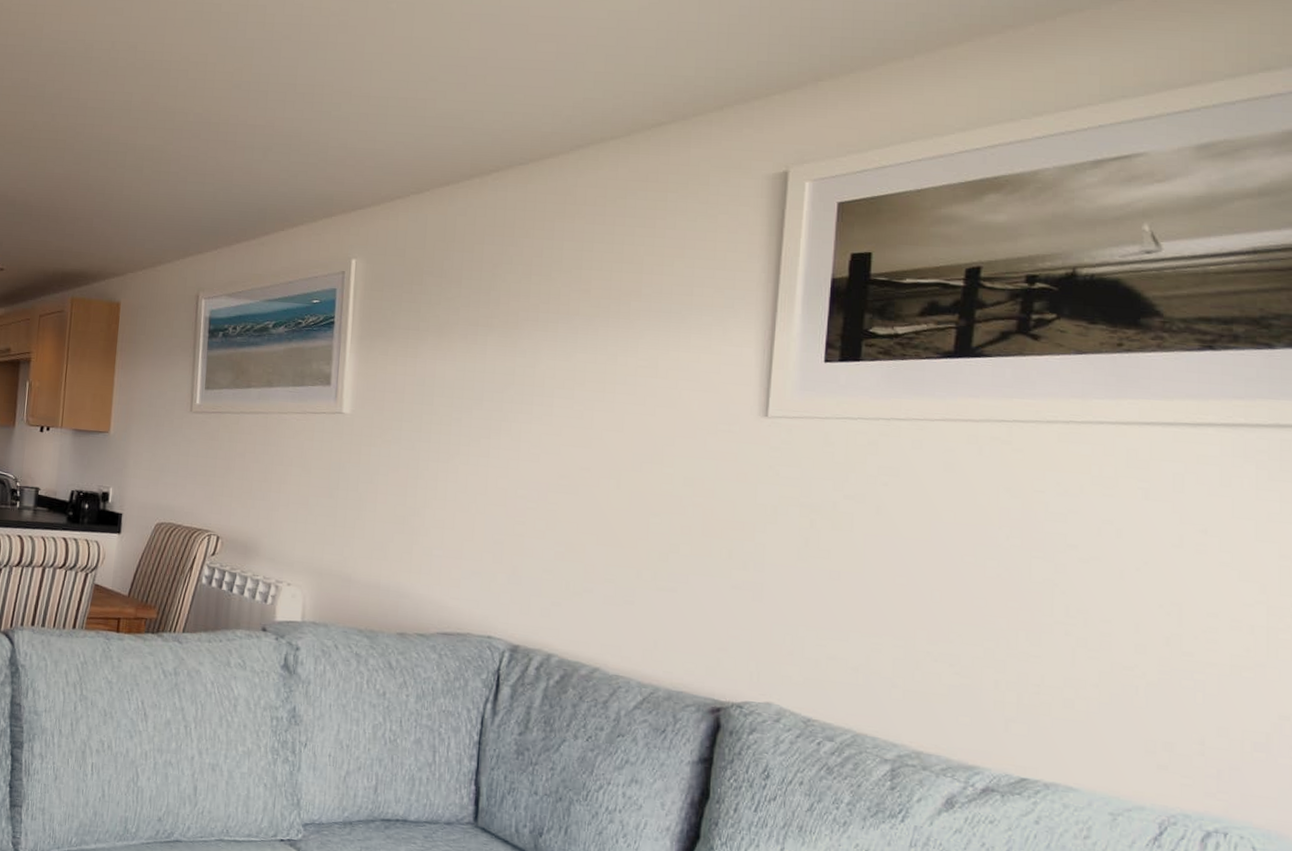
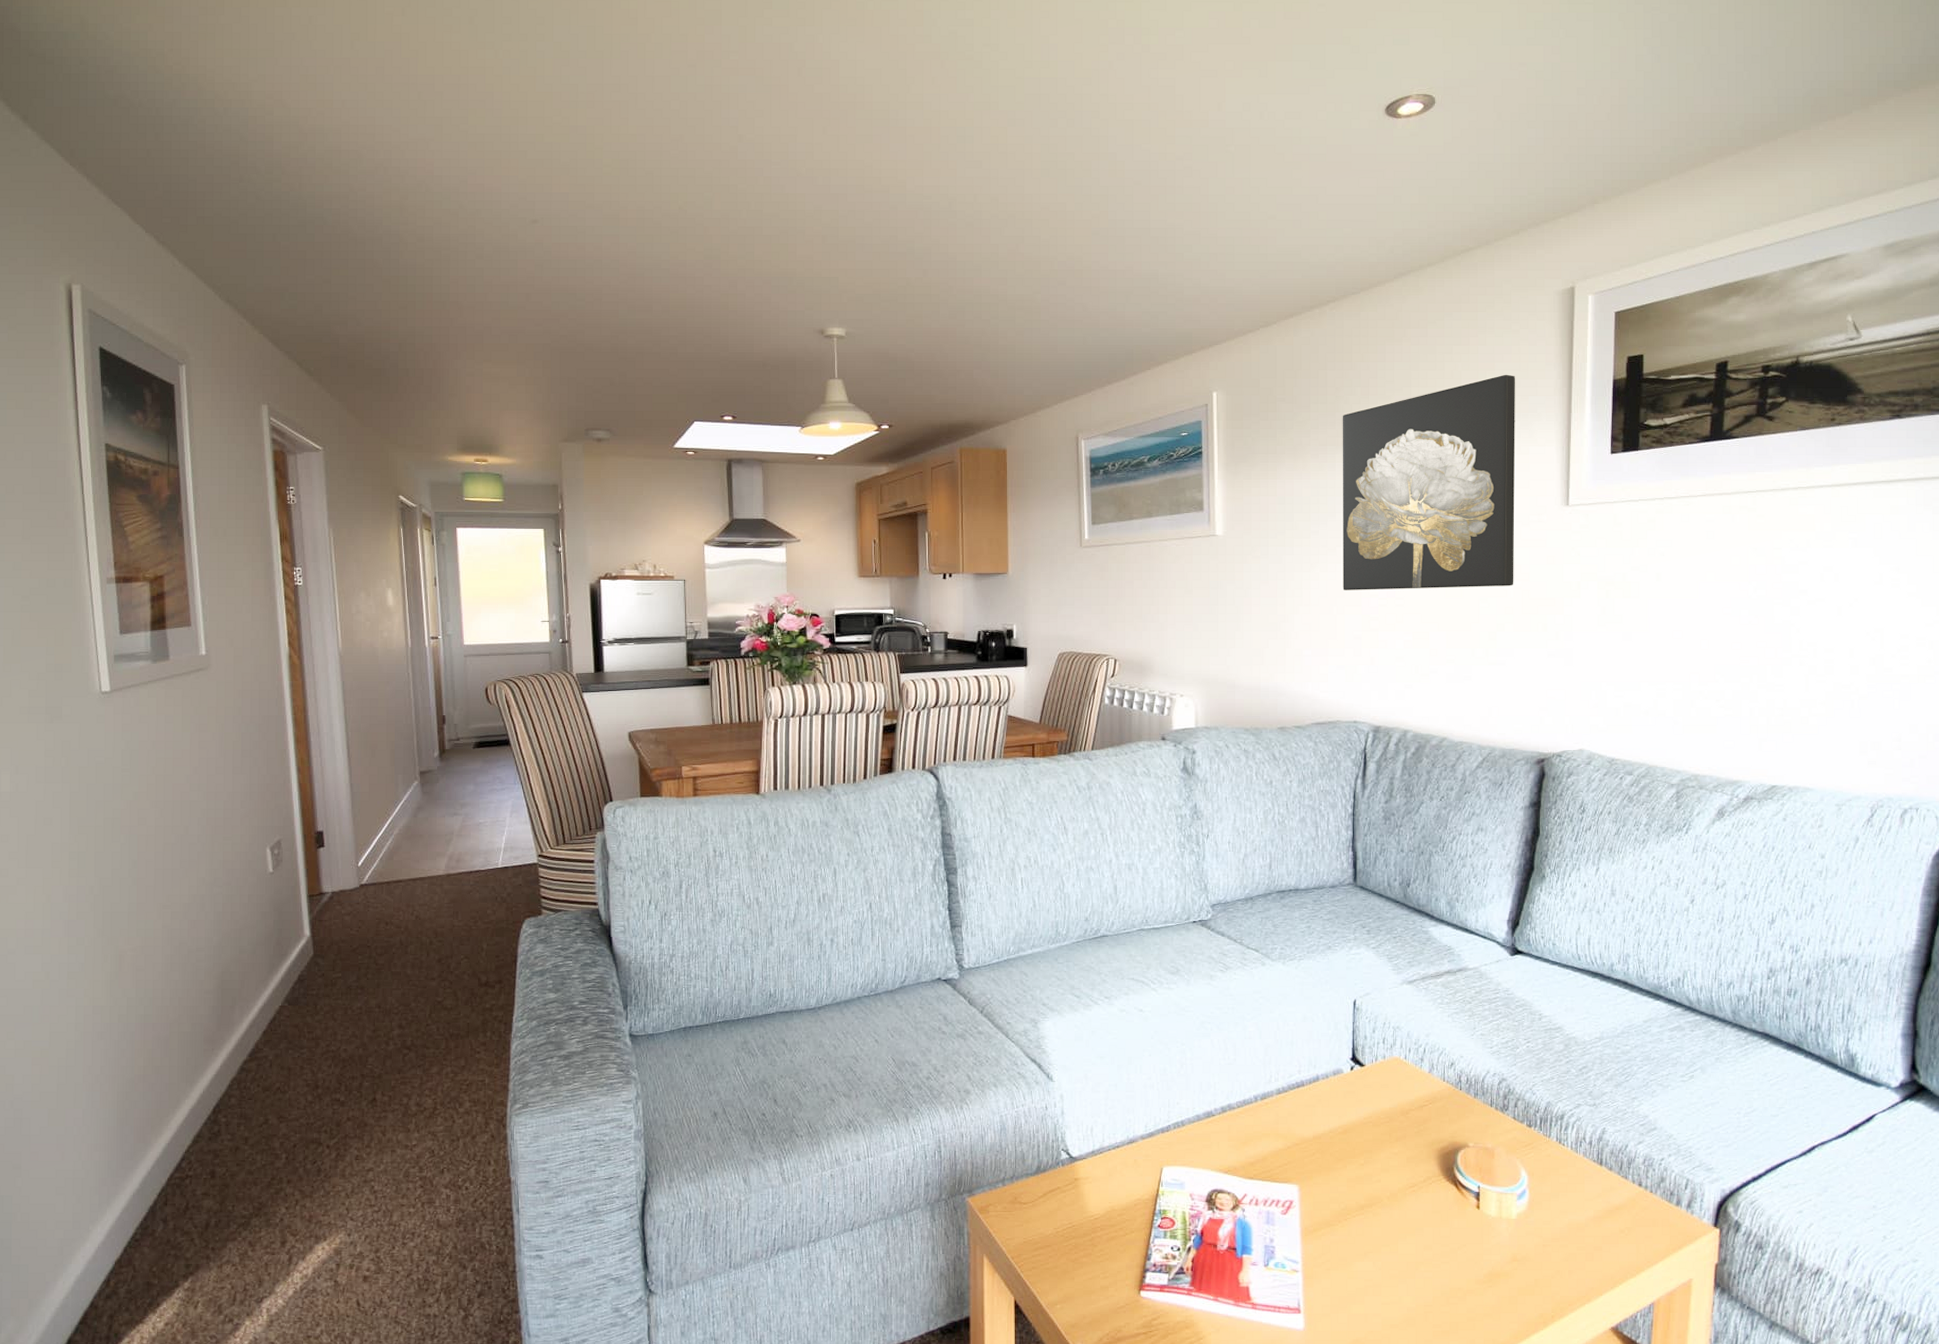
wall art: none [485,263,709,503] -> present [1342,374,1515,590]

